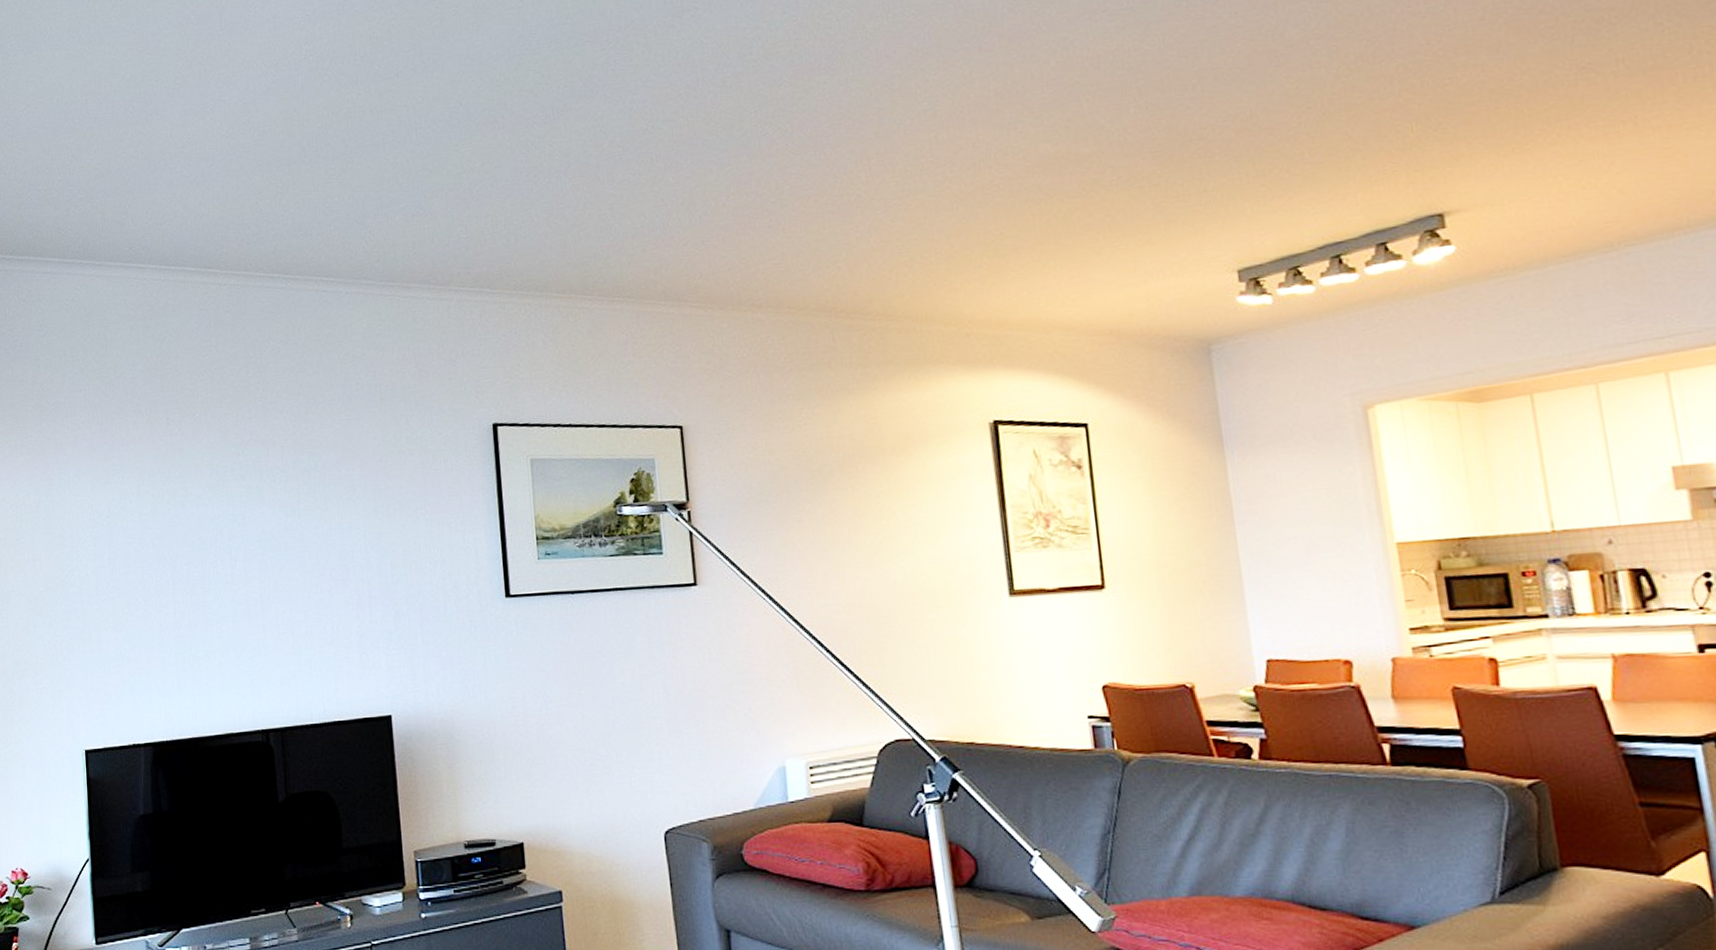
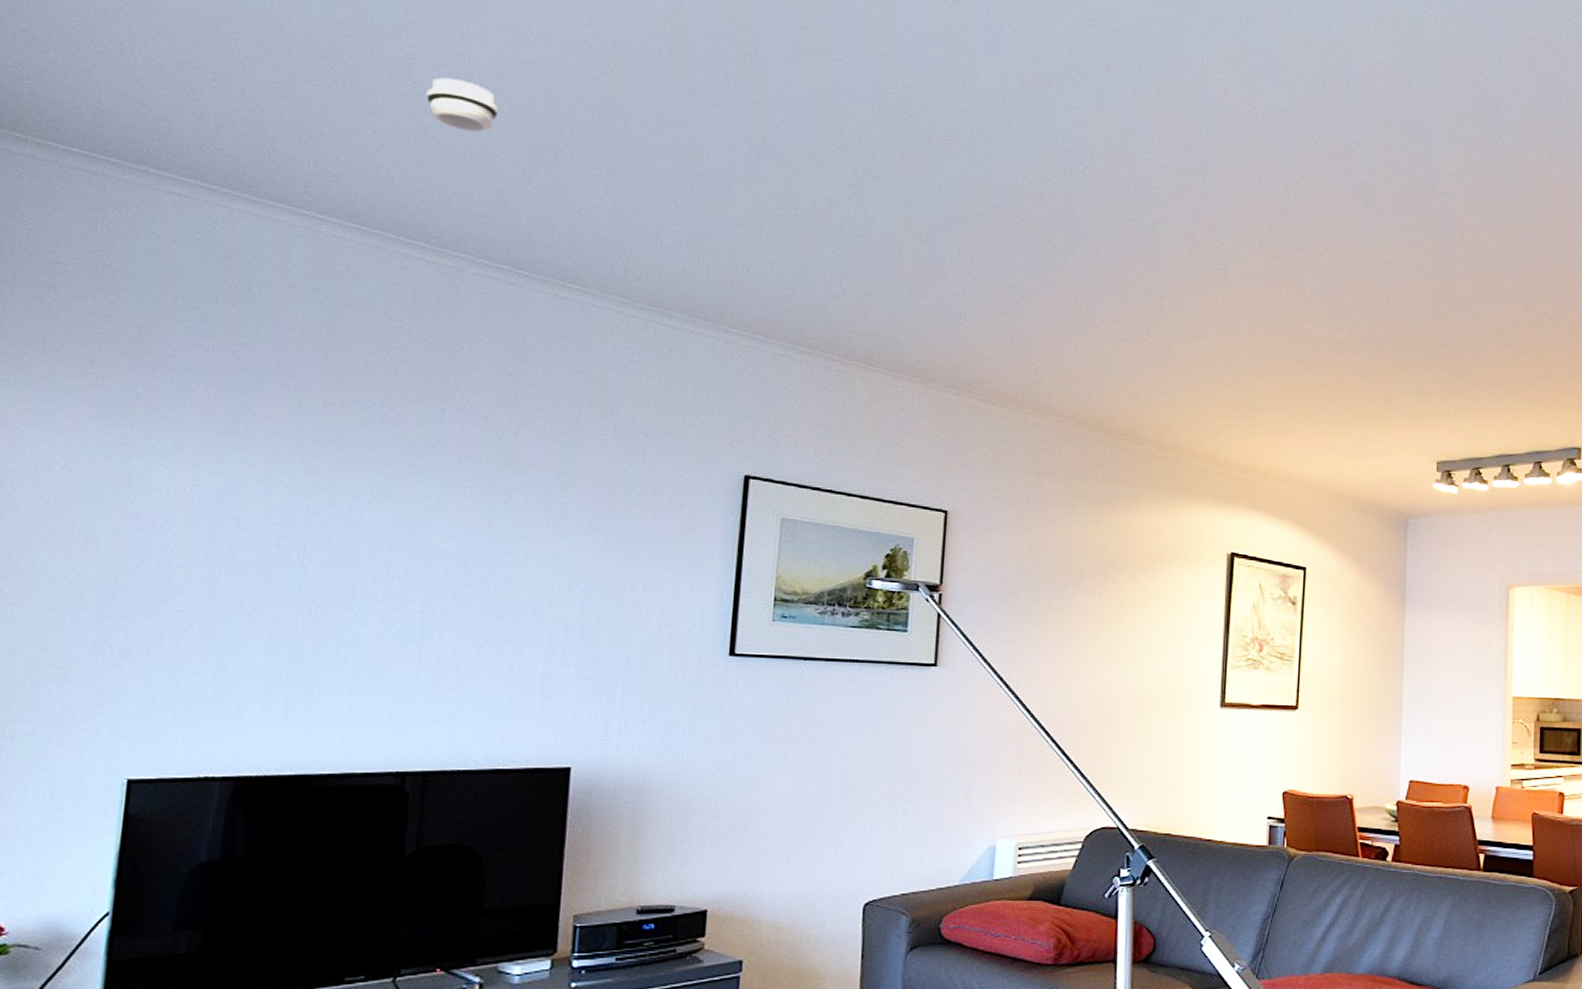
smoke detector: none [198,121,251,166] -> present [426,77,499,133]

